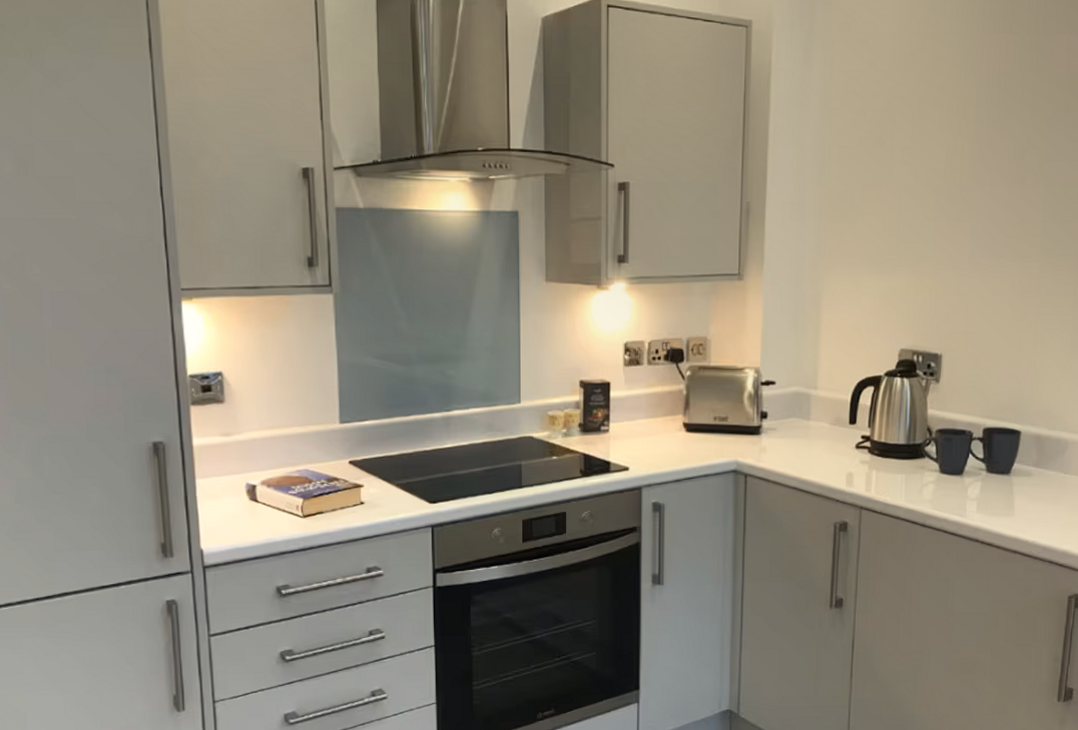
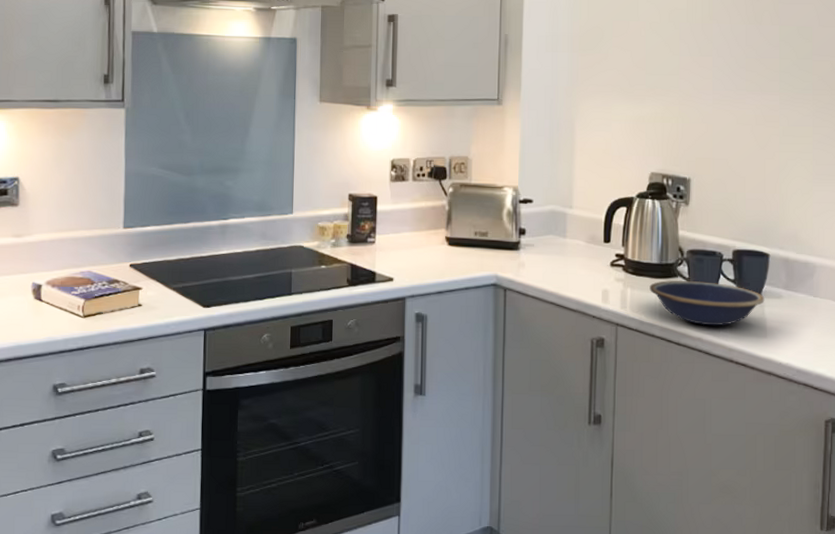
bowl: none [895,461,1014,506] -> present [649,281,765,326]

